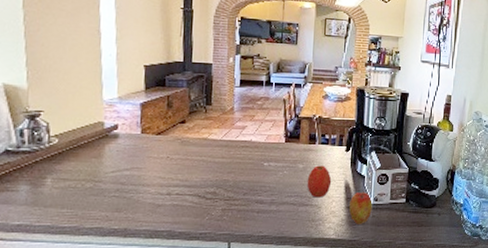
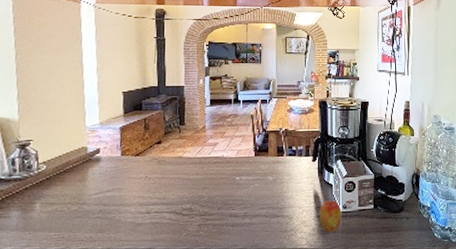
apple: present [307,165,332,198] -> none [277,176,301,209]

